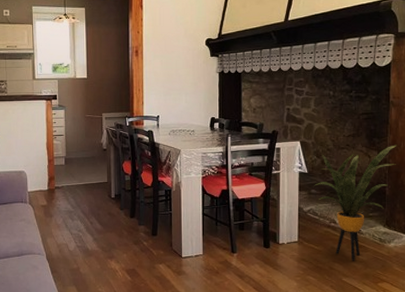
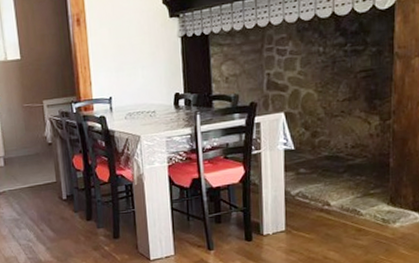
house plant: present [314,145,397,261] -> none [303,105,403,248]

